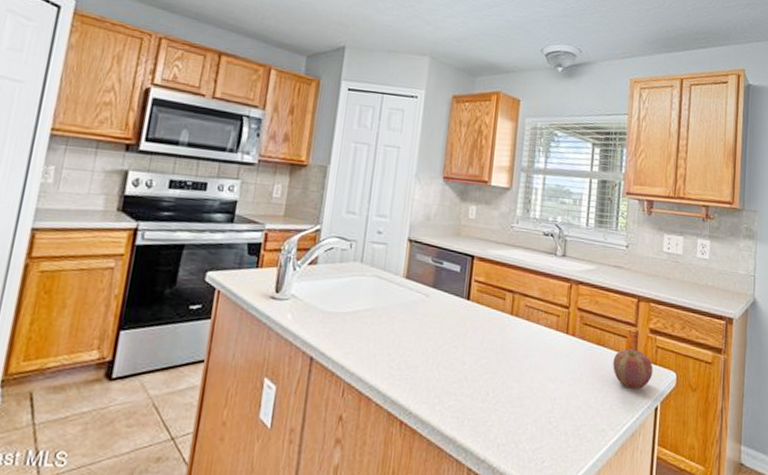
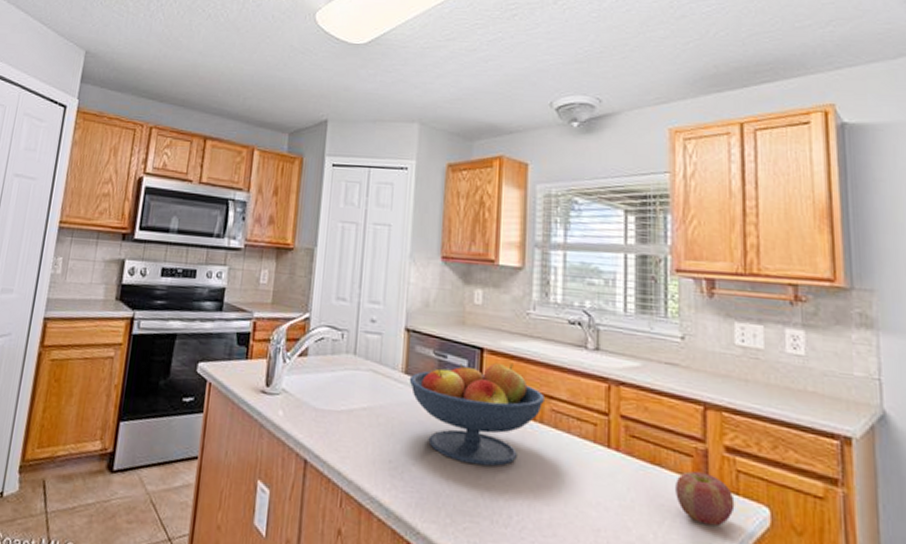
fruit bowl: none [409,267,521,354] -> present [409,362,544,467]

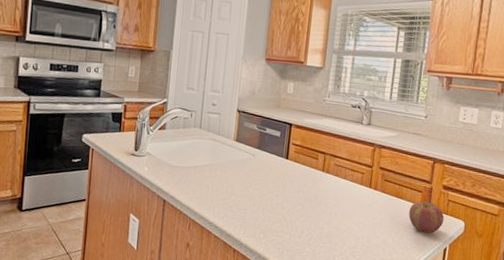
fruit bowl: present [409,362,544,467] -> none [238,133,331,201]

